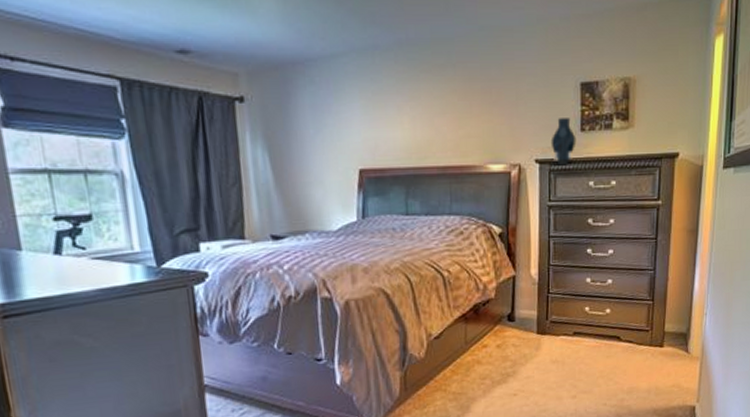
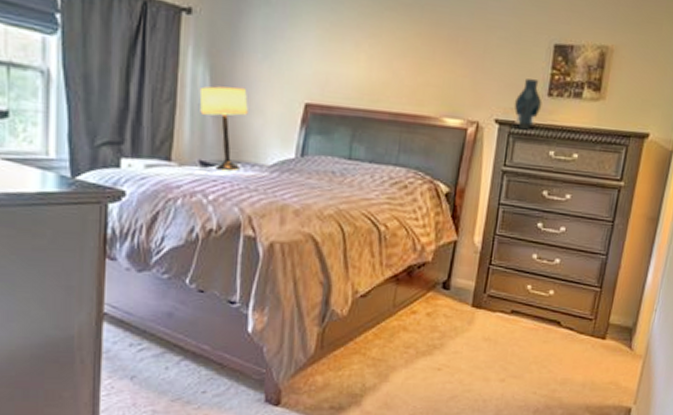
table lamp: none [261,162,309,242] -> present [199,86,248,171]

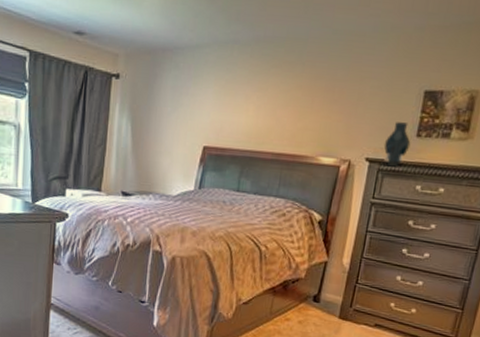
table lamp: present [199,86,248,171] -> none [123,133,159,200]

